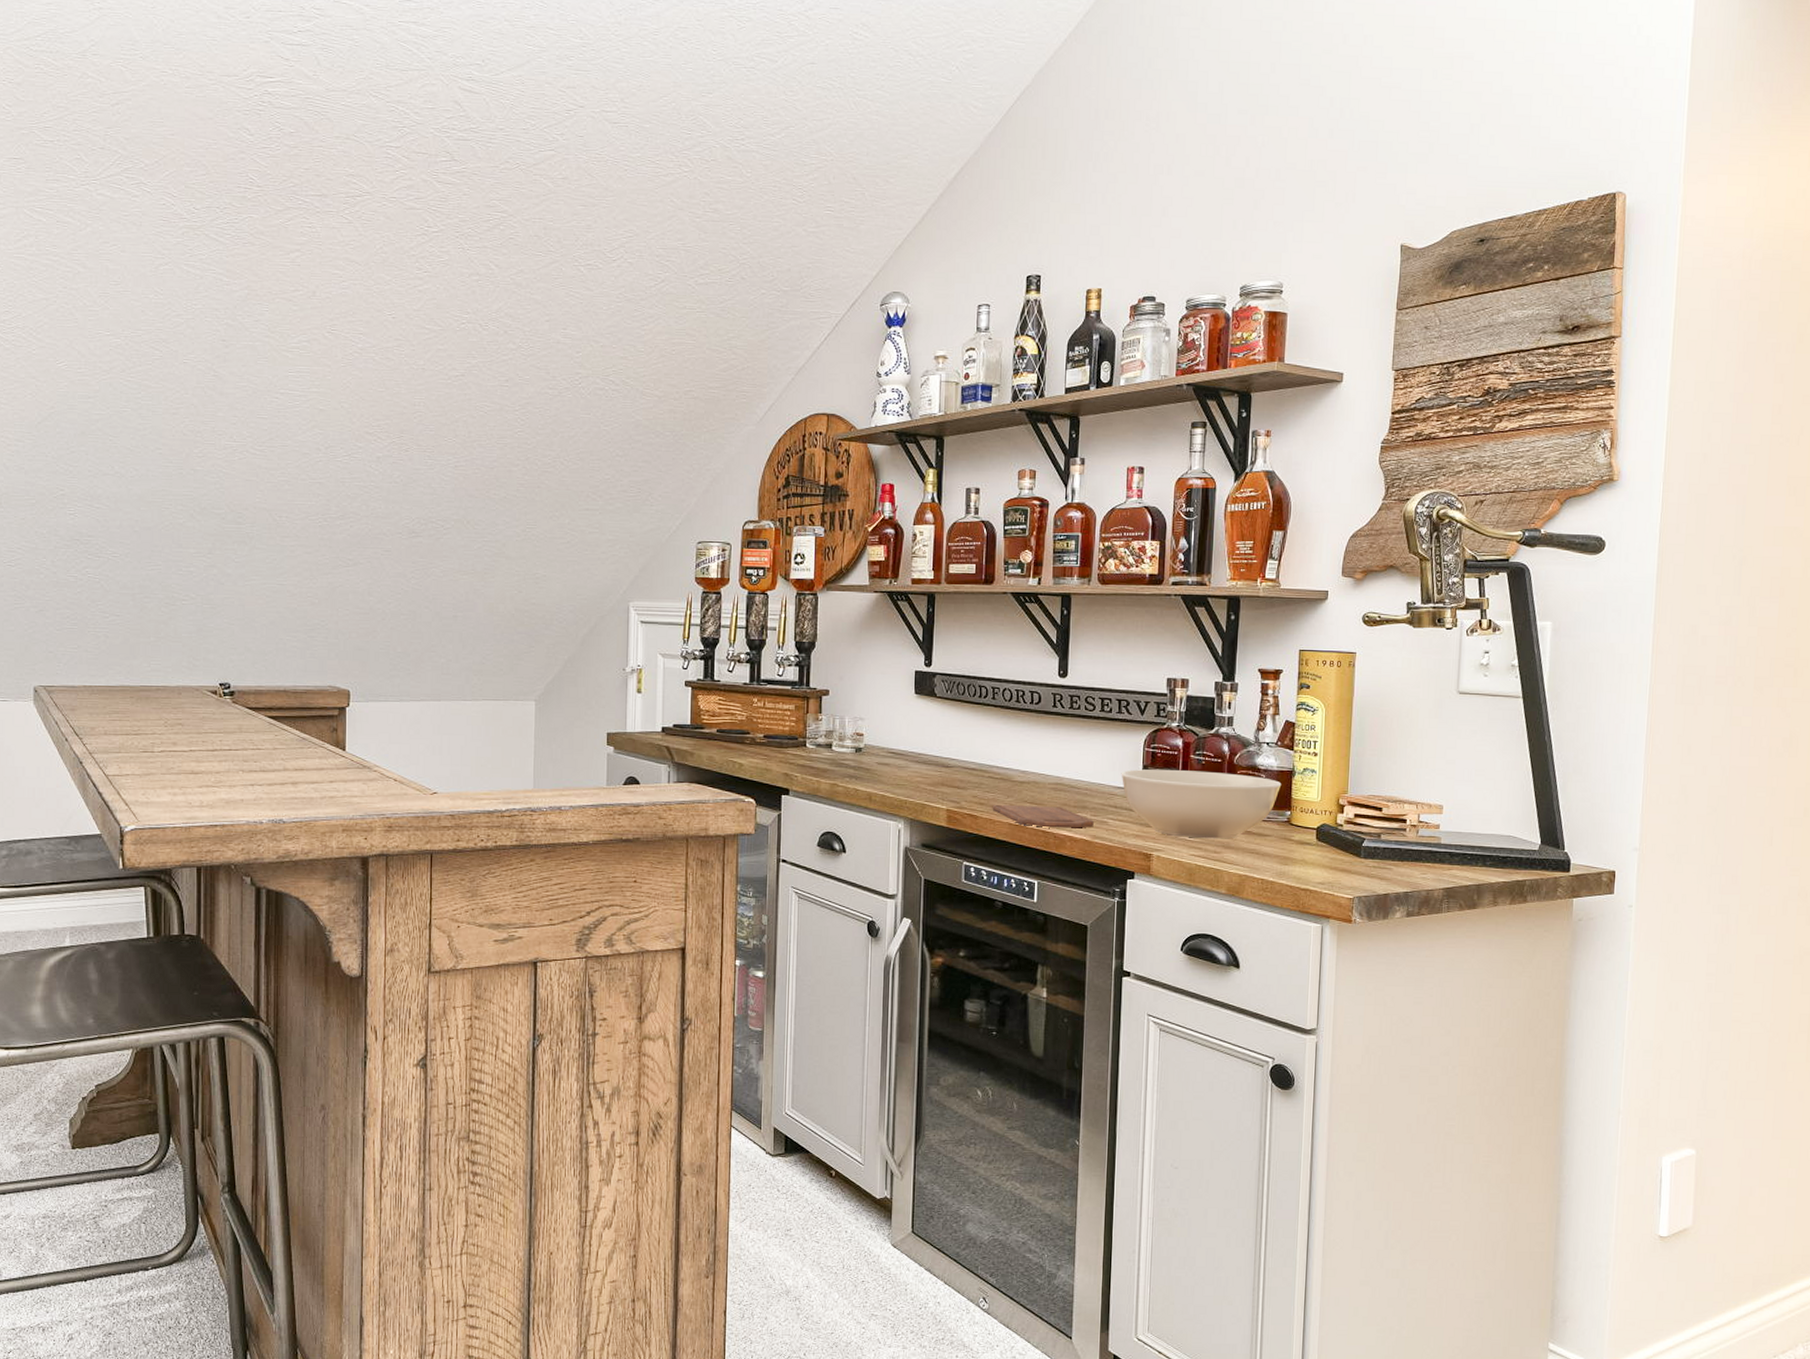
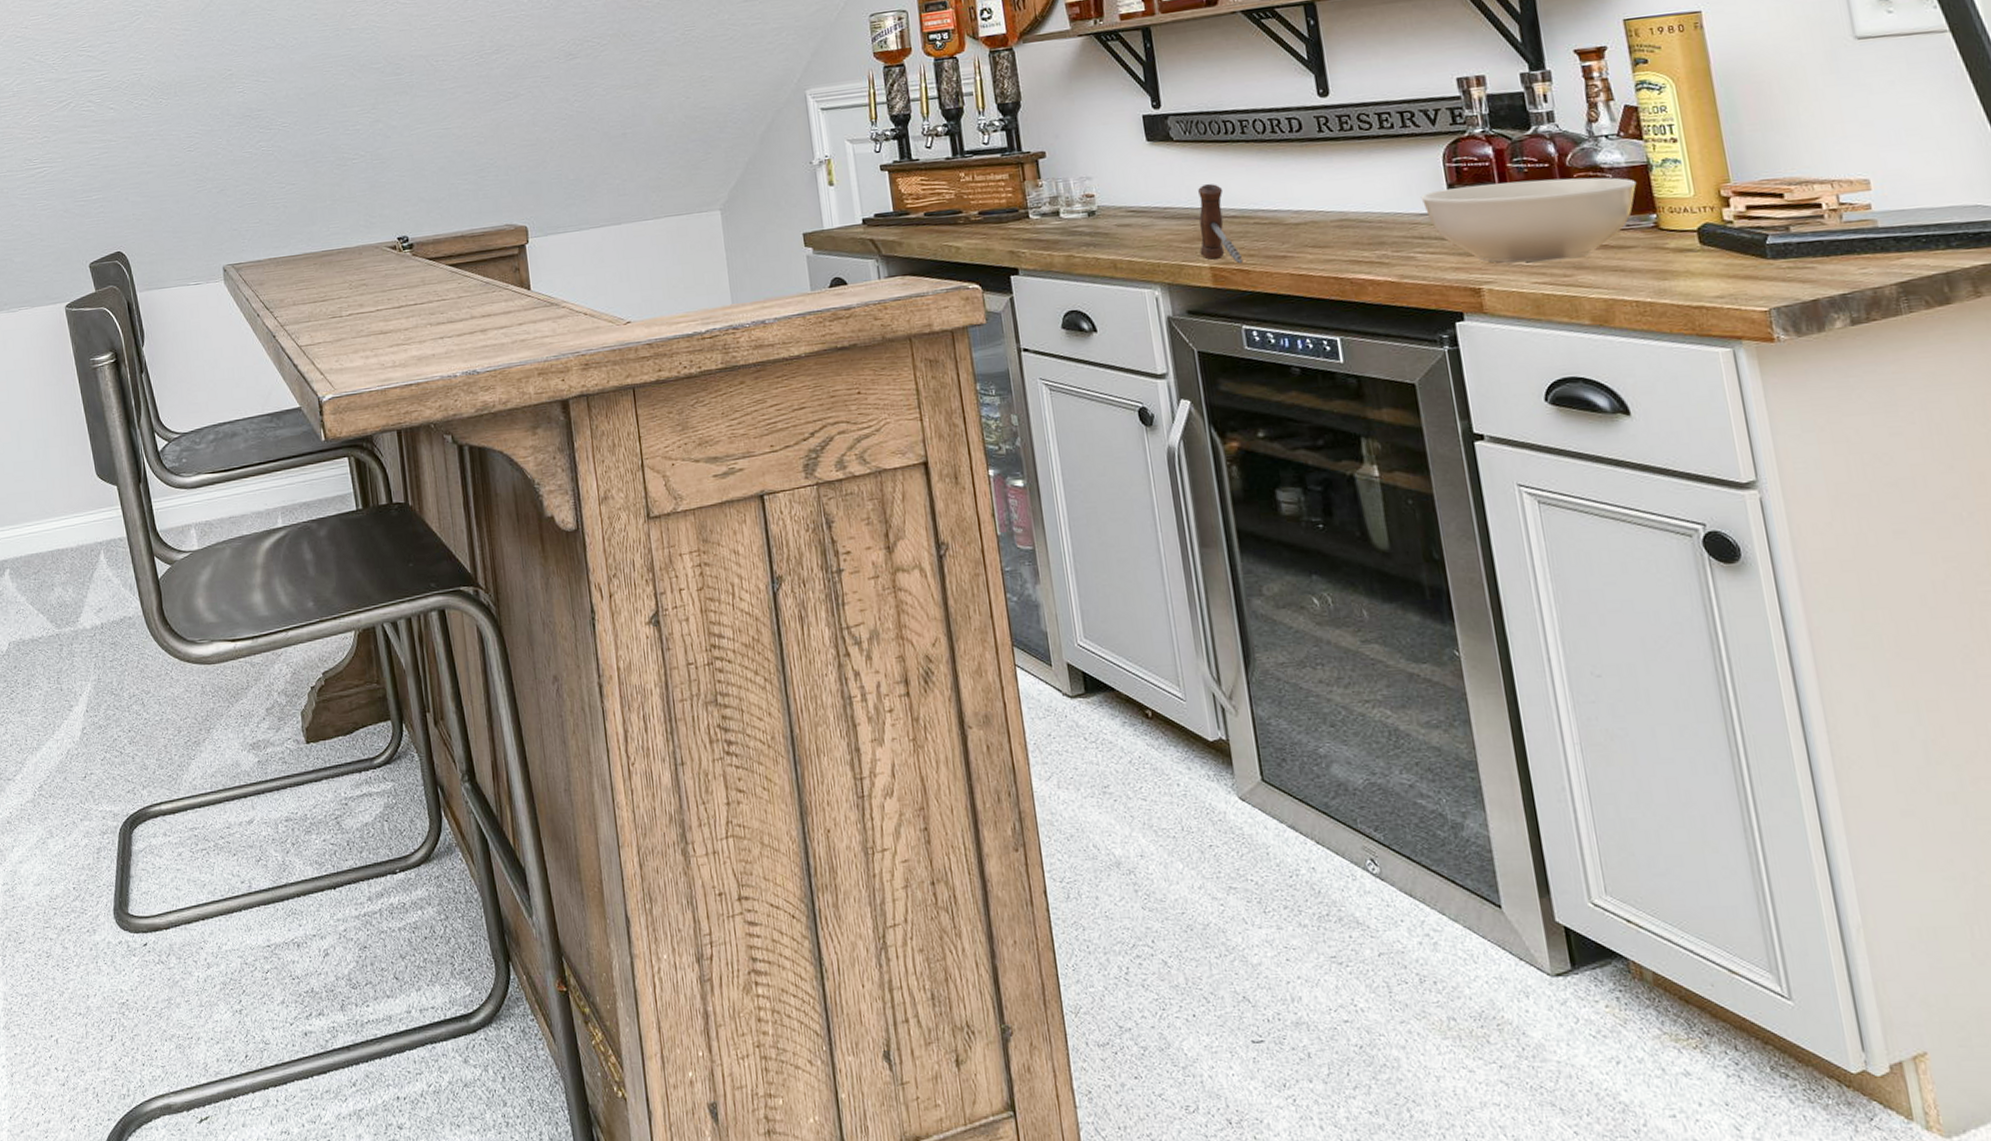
corkscrew: none [941,738,974,810] -> present [1198,184,1244,264]
cutting board: present [992,805,1094,829] -> none [1265,246,1398,274]

